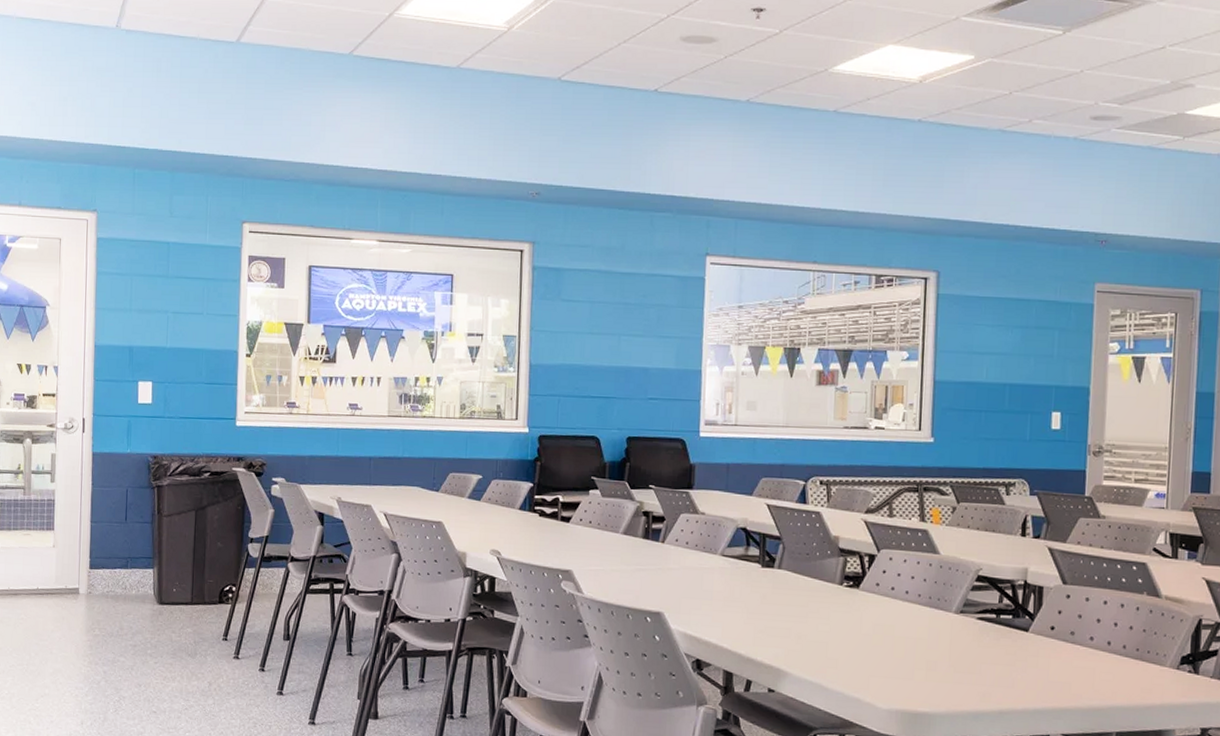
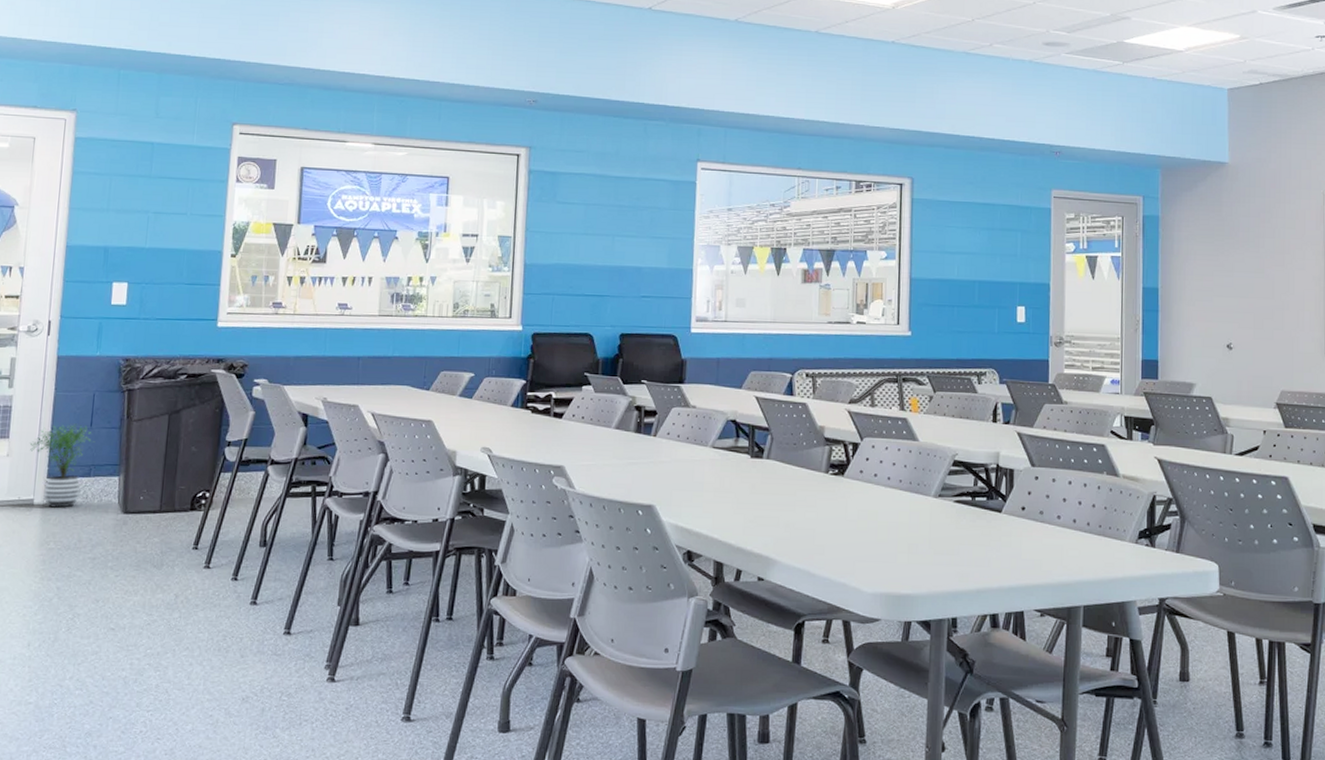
potted plant: none [72,517,131,598] -> present [29,423,95,509]

